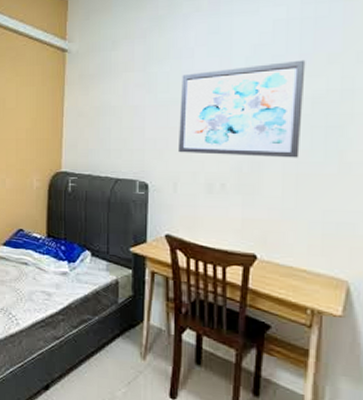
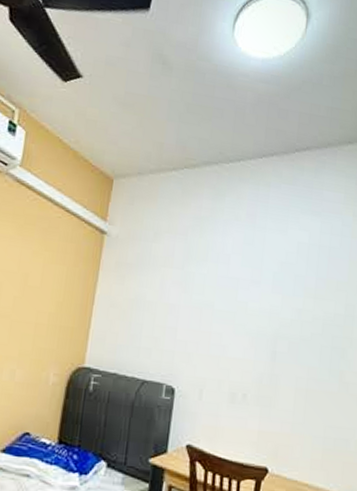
wall art: present [177,59,306,158] -> none [206,279,320,375]

